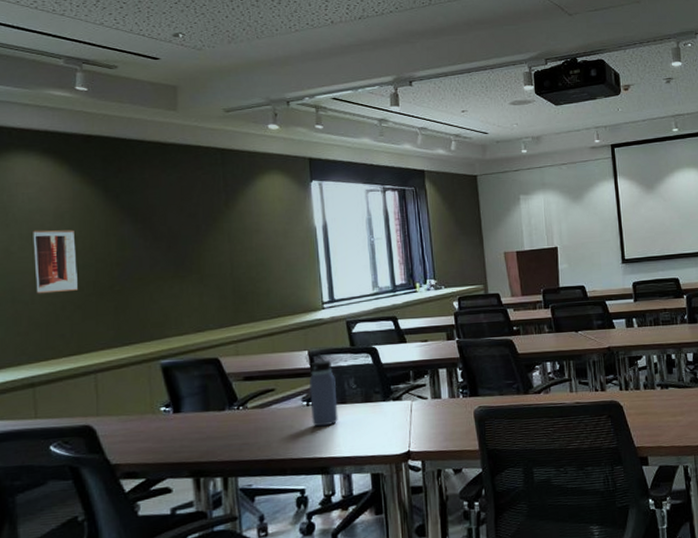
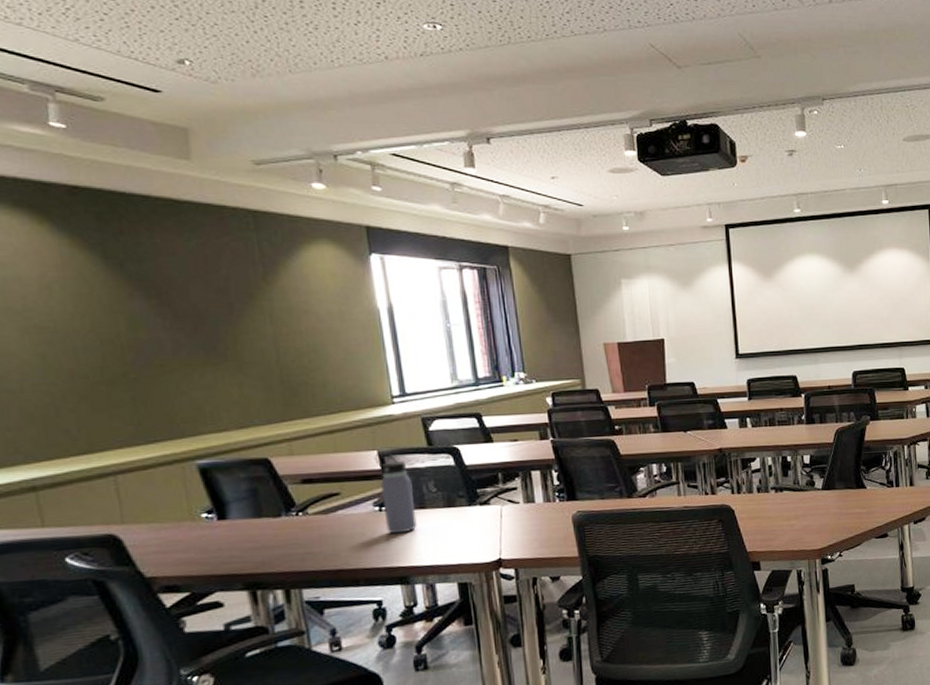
wall art: present [33,229,79,294] -> none [11,303,82,382]

